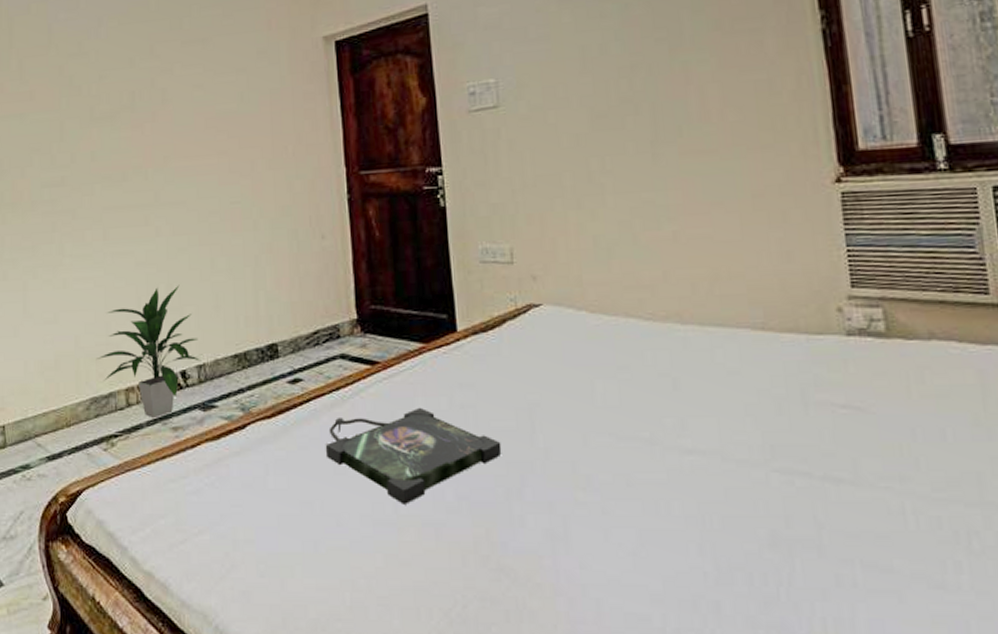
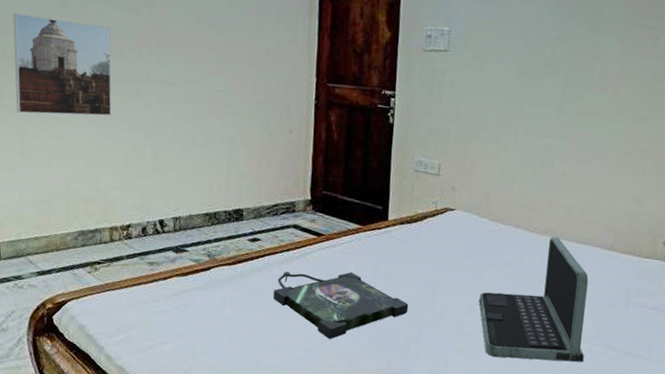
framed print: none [11,150,119,266] -> present [13,13,112,116]
indoor plant: present [97,285,202,419] -> none [86,150,178,254]
laptop: none [594,323,760,504] -> present [479,237,589,362]

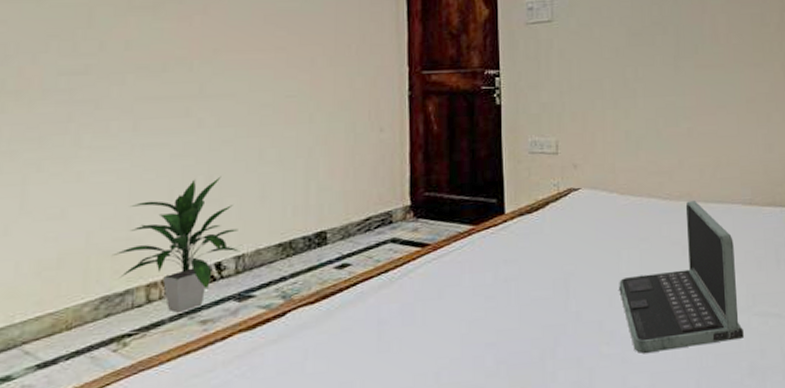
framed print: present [13,13,112,116] -> none [16,38,153,159]
indoor plant: none [86,150,178,254] -> present [113,176,241,314]
photo frame: present [272,271,409,339] -> none [369,283,539,374]

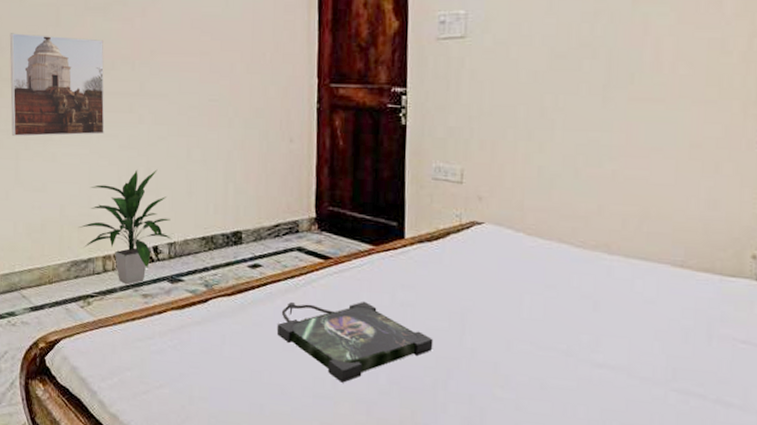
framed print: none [16,38,153,159] -> present [9,33,105,137]
photo frame: none [369,283,539,374] -> present [276,301,434,383]
laptop: present [619,201,744,353] -> none [518,253,658,413]

